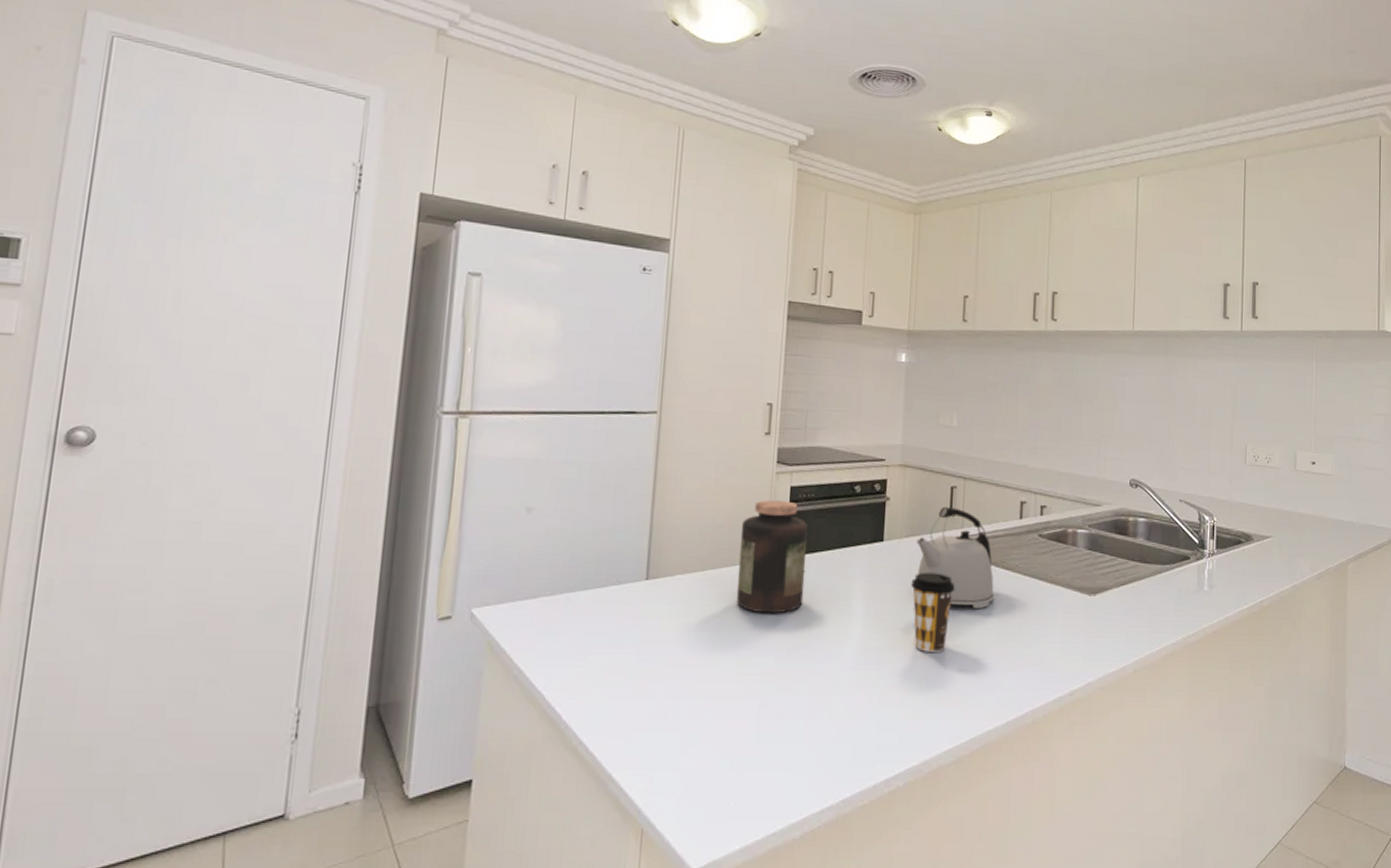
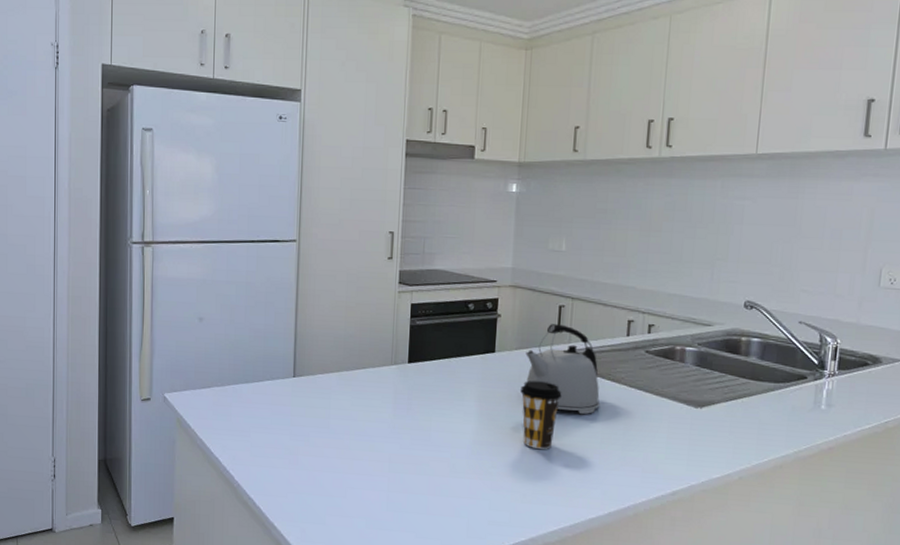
jar: present [736,500,809,614] -> none [366,315,427,410]

